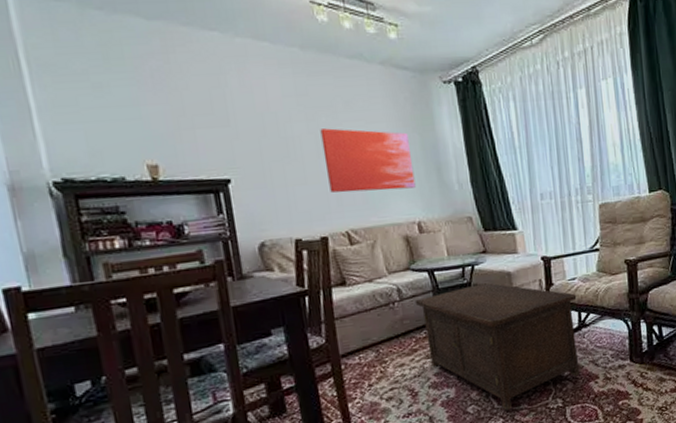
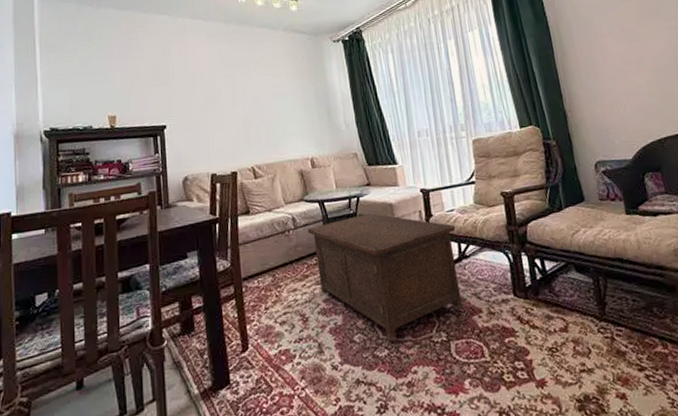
wall art: present [320,128,416,193] -> none [235,82,310,134]

